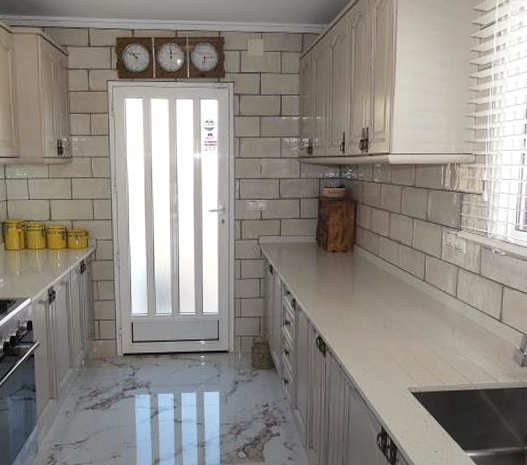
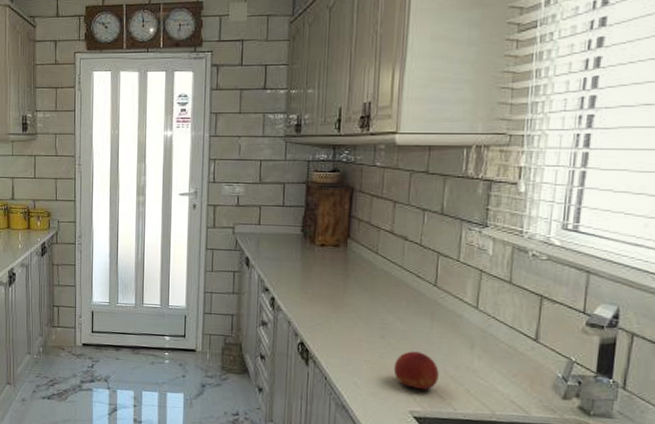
fruit: none [394,337,429,370] -> present [393,351,439,392]

